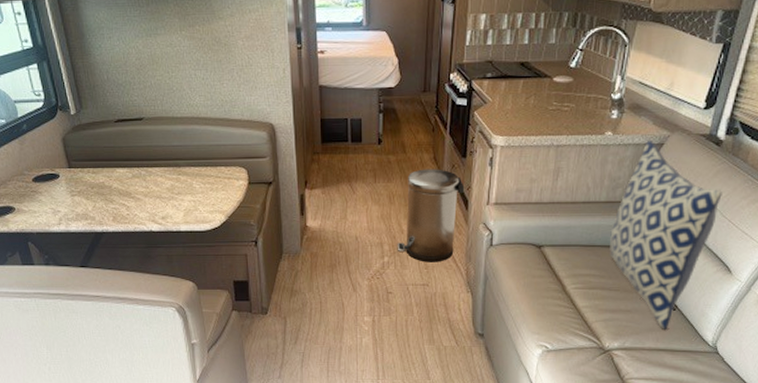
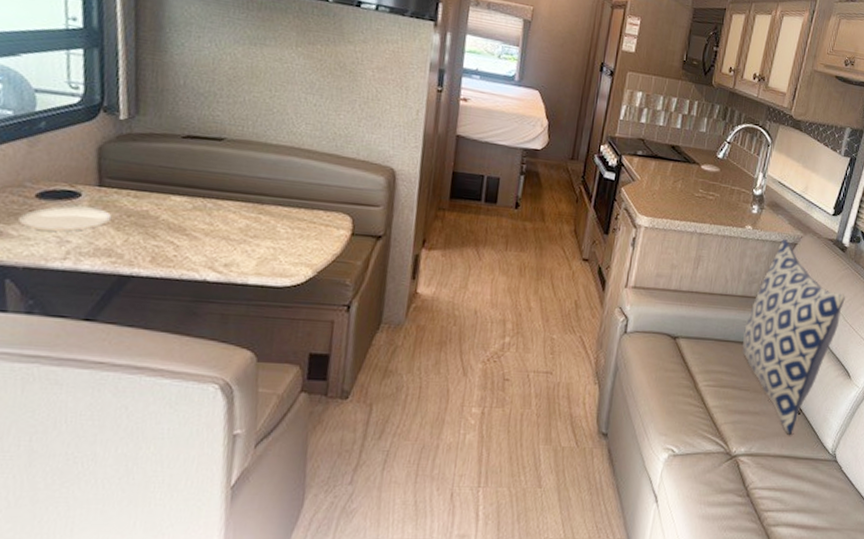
plate: none [26,184,82,205] -> present [19,205,113,232]
pedal bin: present [397,169,465,262] -> none [521,241,604,348]

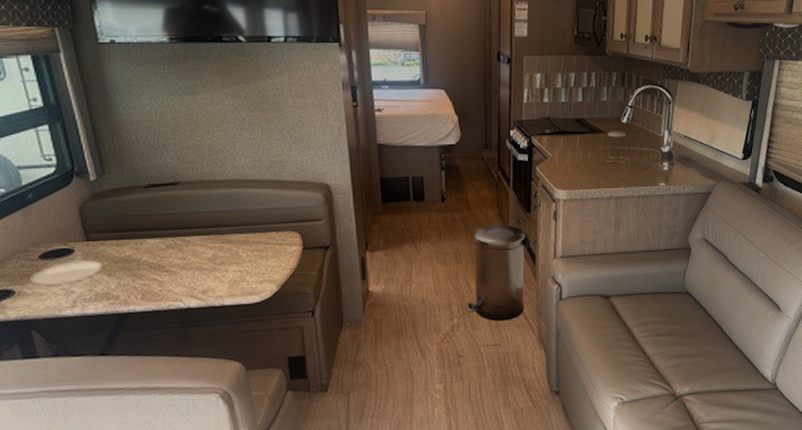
pedal bin: none [521,241,604,348] -> present [466,224,531,321]
pillow: present [742,238,845,435] -> none [672,189,766,370]

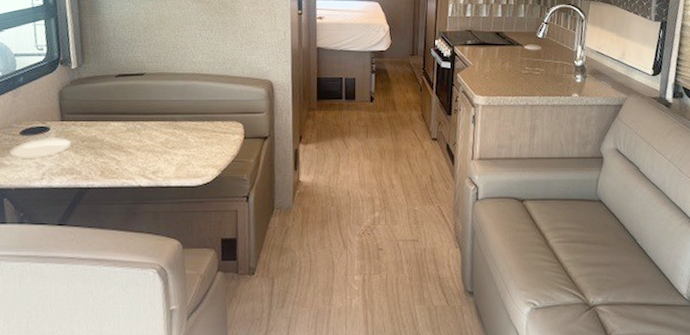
pedal bin: present [466,224,531,321] -> none [387,125,451,217]

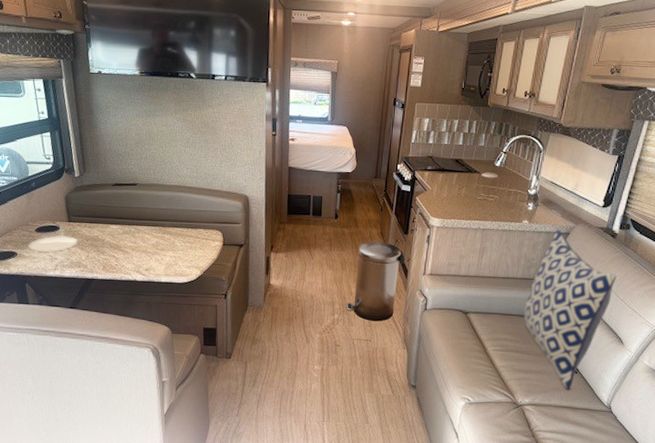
pedal bin: none [387,125,451,217] -> present [346,241,406,322]
pillow: none [584,101,677,283] -> present [524,229,616,390]

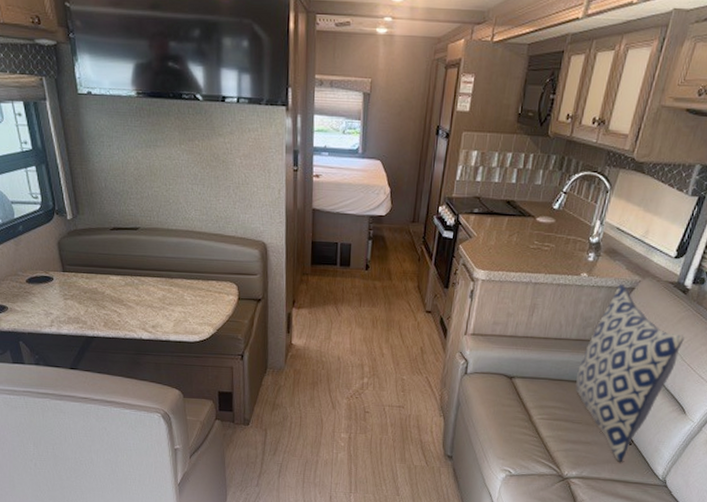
plate: present [28,235,78,252] -> none [19,287,75,306]
pedal bin: present [346,241,406,322] -> none [376,296,445,386]

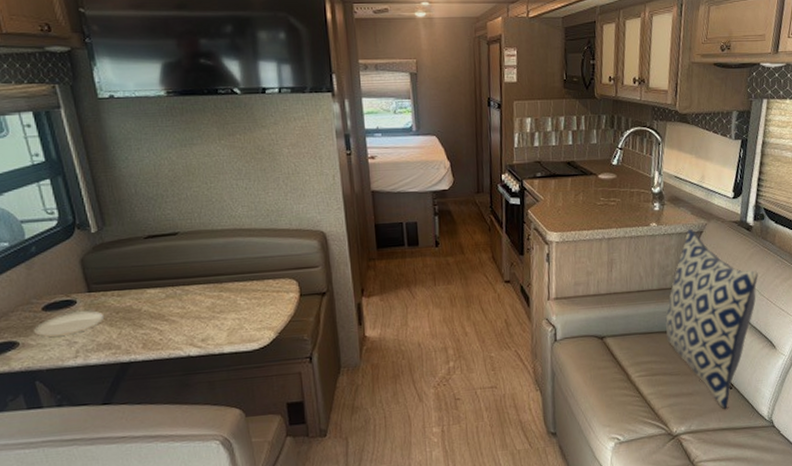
plate: none [19,287,75,306] -> present [34,310,105,337]

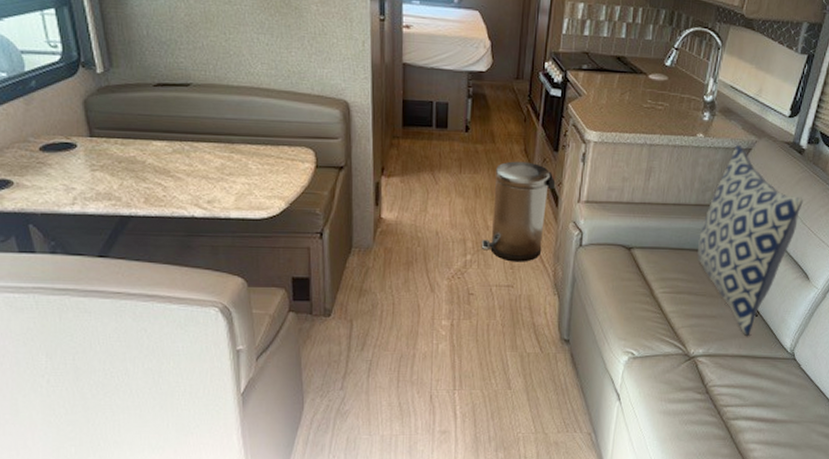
plate: present [34,310,105,337] -> none [30,156,106,180]
pedal bin: none [461,268,525,364] -> present [481,161,556,262]

